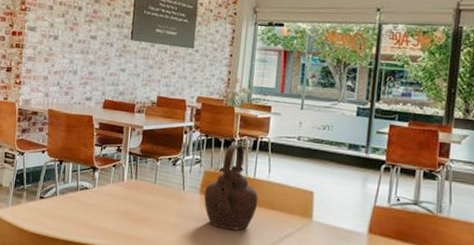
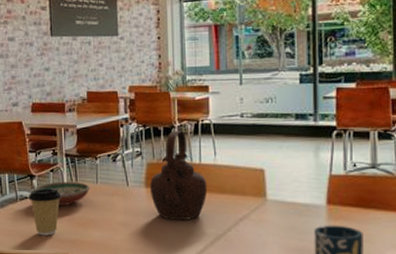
coffee cup: none [88,181,120,228] -> present [28,188,62,236]
decorative bowl: none [94,177,148,201] -> present [34,181,90,205]

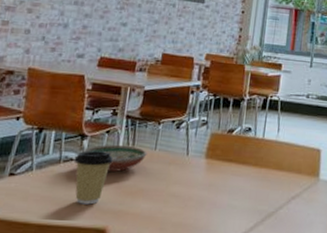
teapot: present [150,130,208,220] -> none [209,103,267,195]

